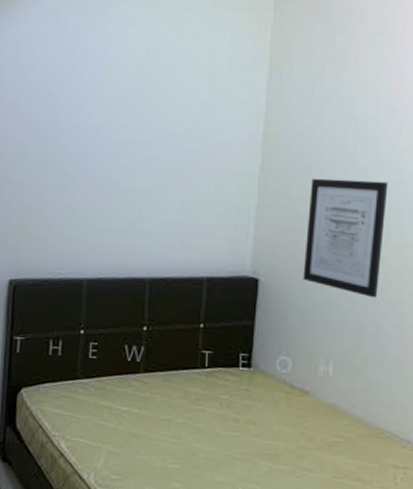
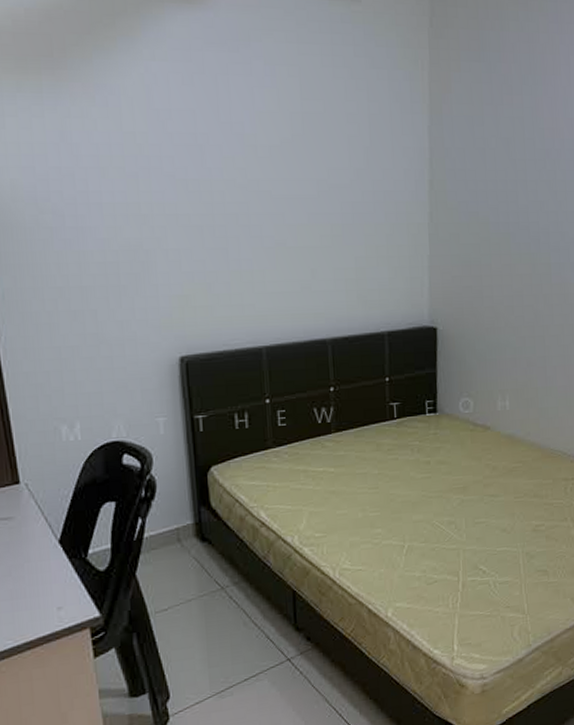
wall art: present [303,178,388,298] -> none [477,223,547,334]

